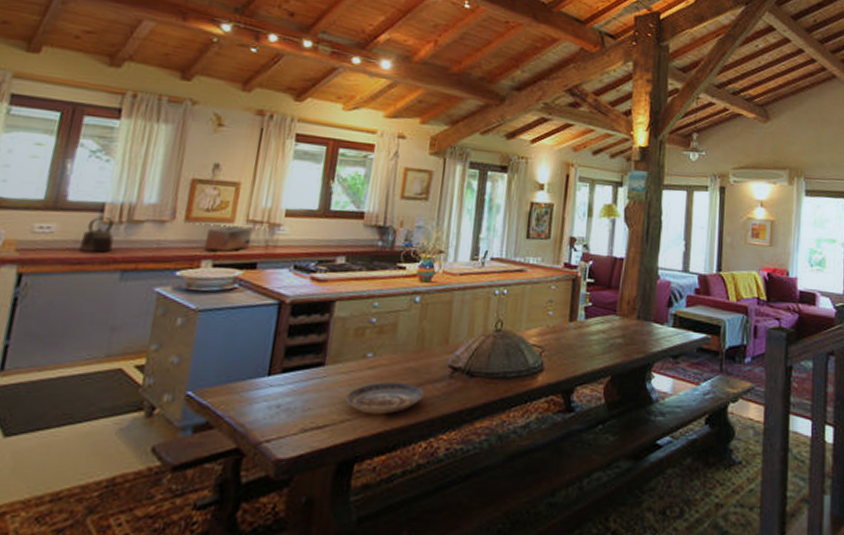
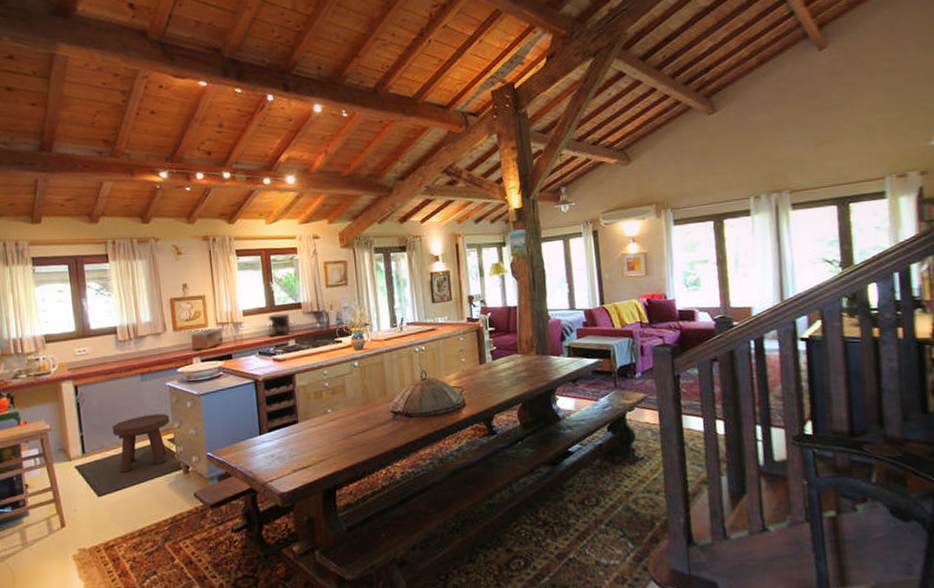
stool: none [49,327,147,406] -> present [112,413,170,473]
kettle: present [78,217,114,253] -> none [107,337,130,364]
coffee maker: none [311,220,346,251] -> present [268,313,290,337]
plate: present [345,382,425,415] -> none [319,428,377,454]

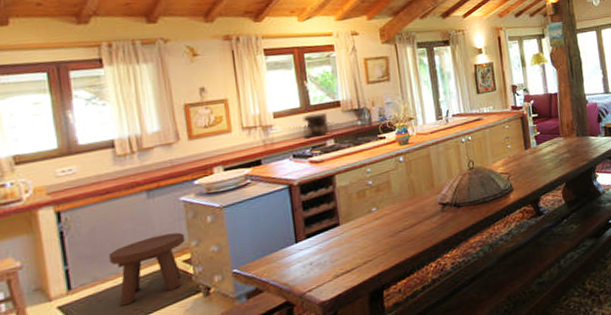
toaster: present [190,328,224,351] -> none [210,133,251,160]

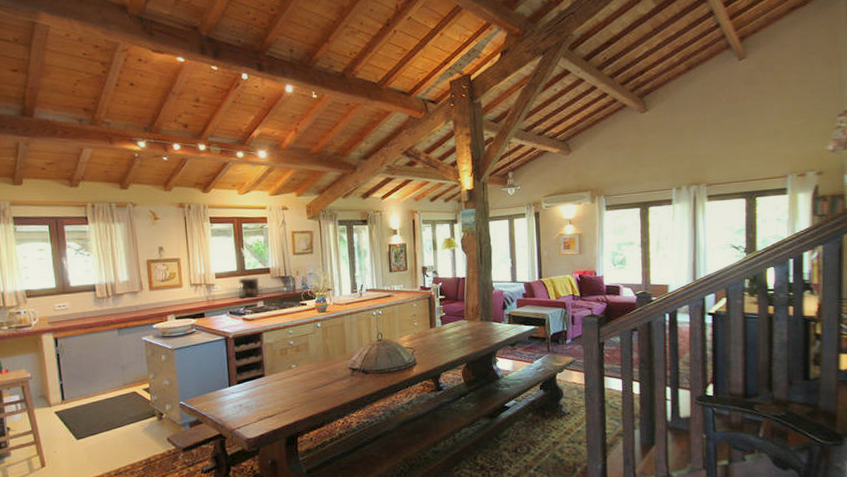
stool: present [108,232,185,307] -> none [90,365,145,418]

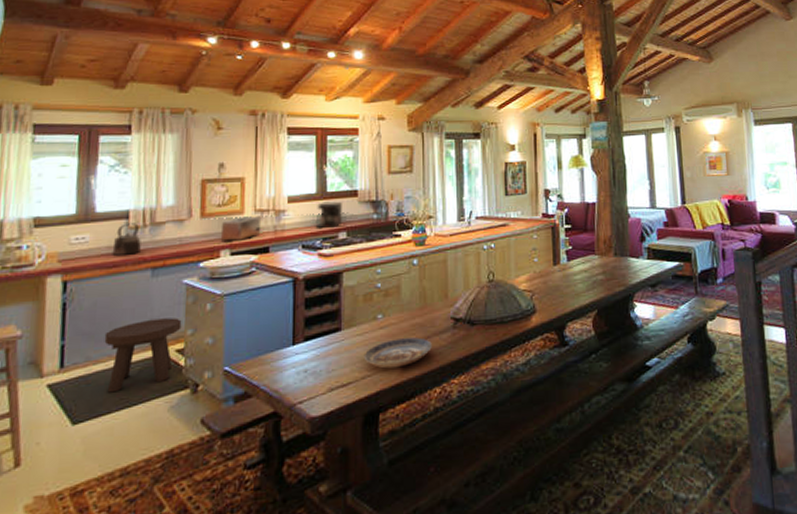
kettle: none [86,294,108,319] -> present [112,223,141,255]
stool: none [90,365,145,418] -> present [104,318,182,393]
toaster: none [165,289,197,309] -> present [220,216,262,242]
plate: none [283,382,336,405] -> present [363,337,433,369]

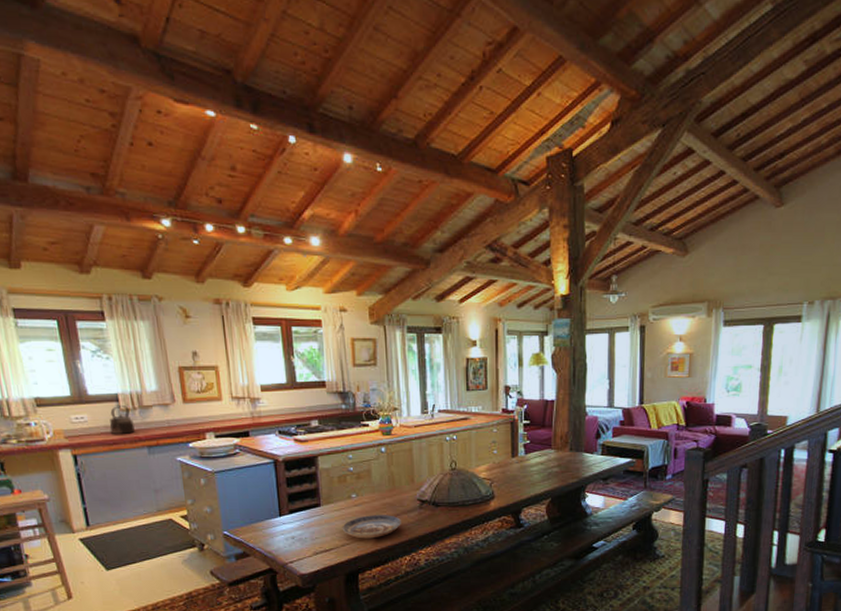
stool: present [104,318,182,393] -> none [118,489,182,547]
toaster: present [220,216,262,242] -> none [202,403,240,426]
coffee maker: present [315,201,342,229] -> none [289,391,313,417]

